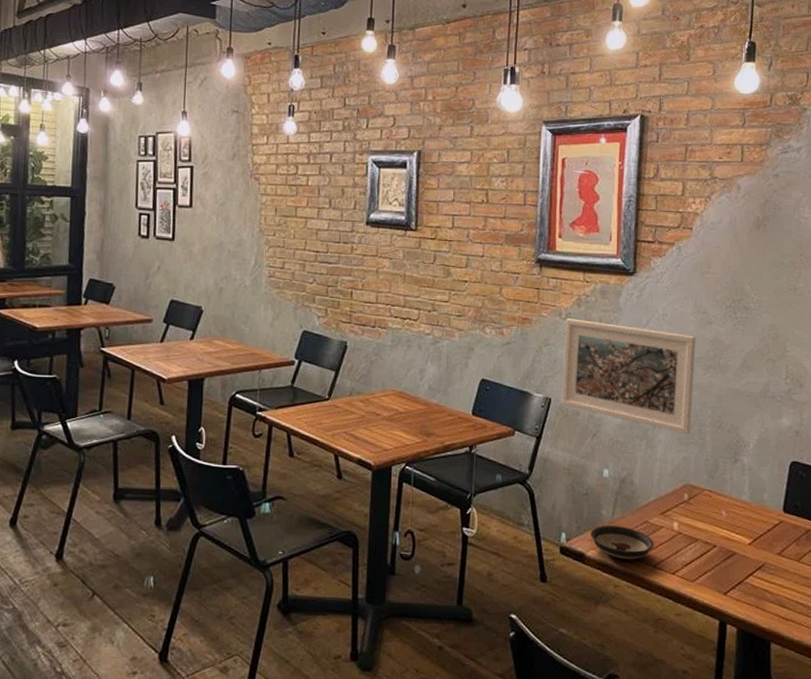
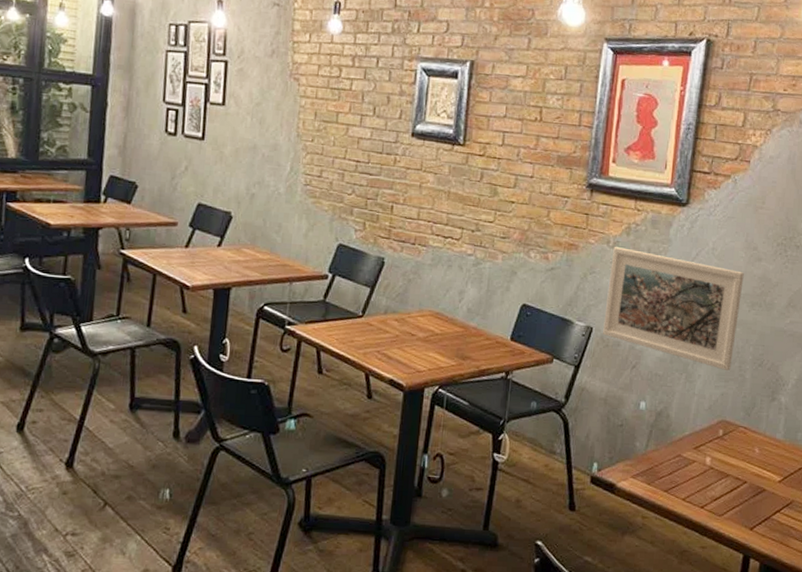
saucer: present [591,525,654,560] -> none [622,457,685,493]

